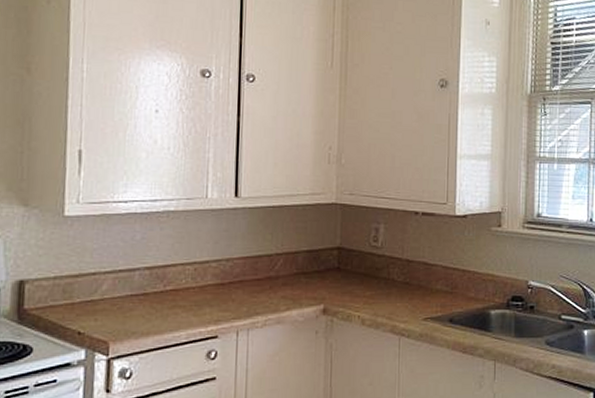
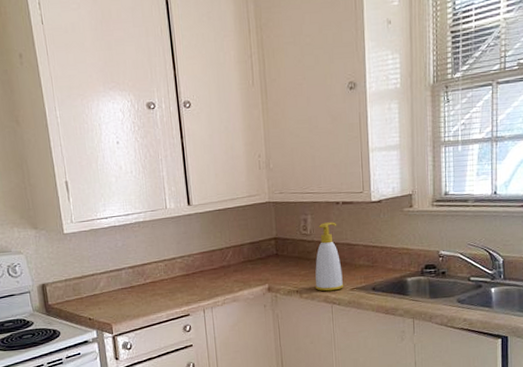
soap bottle: none [381,235,416,319] -> present [315,222,344,292]

